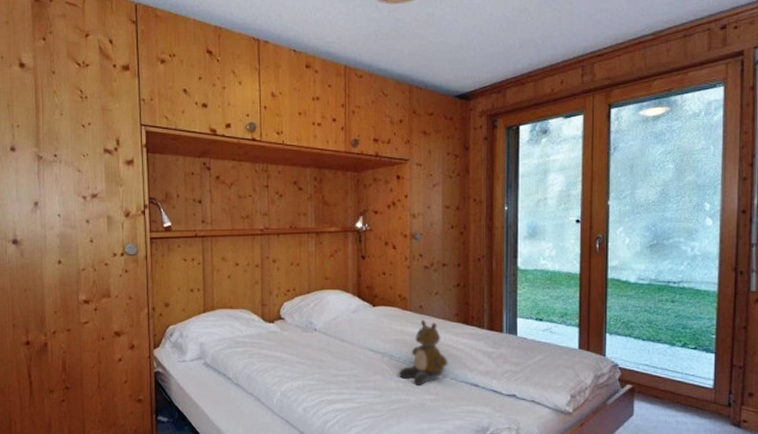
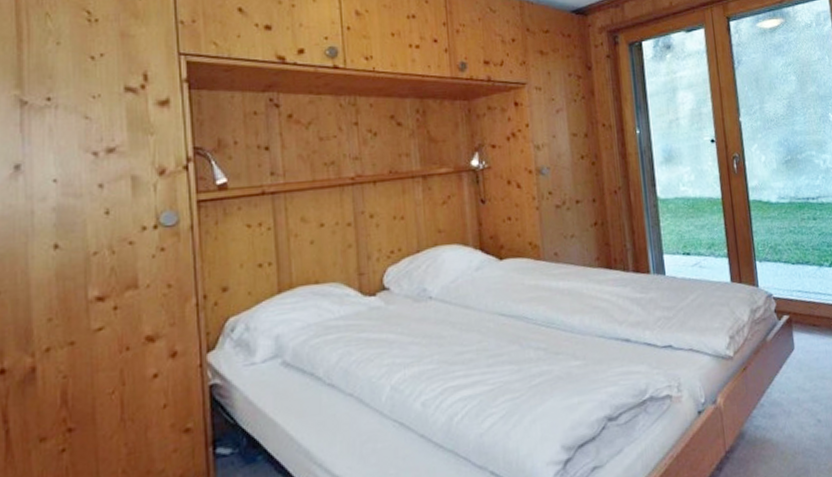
bear: present [399,319,448,385] -> none [538,269,594,351]

